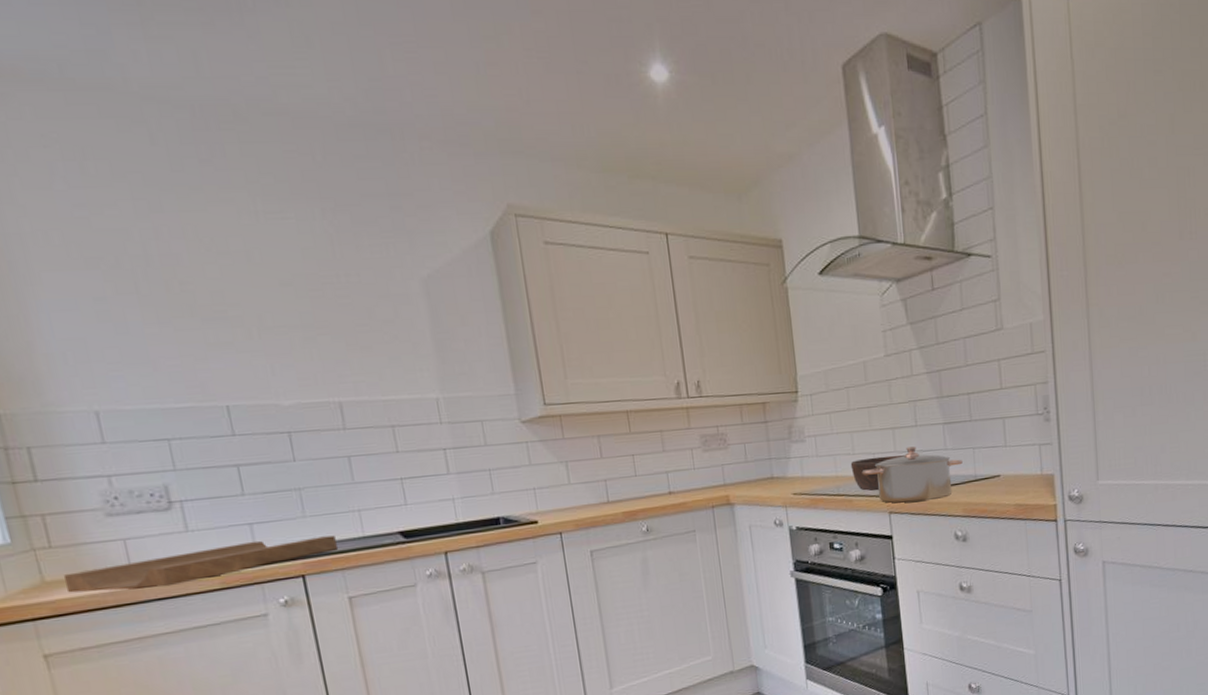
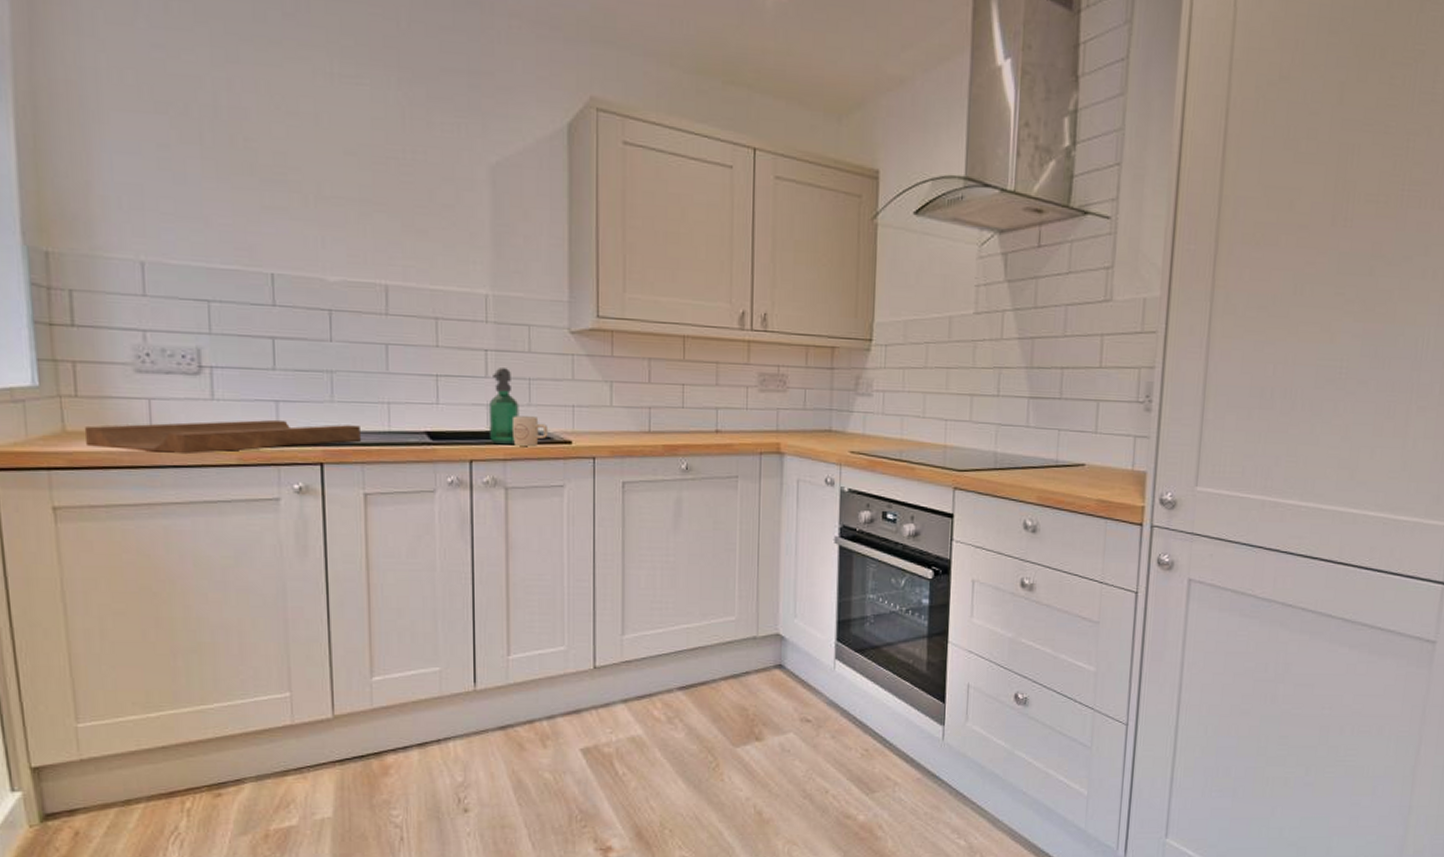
soap dispenser: none [454,463,485,534] -> present [488,368,519,445]
mug: none [479,503,515,534] -> present [511,416,549,448]
wooden bowl: present [850,455,905,491] -> none [918,424,981,462]
cooking pot: present [862,446,963,504] -> none [929,418,1045,482]

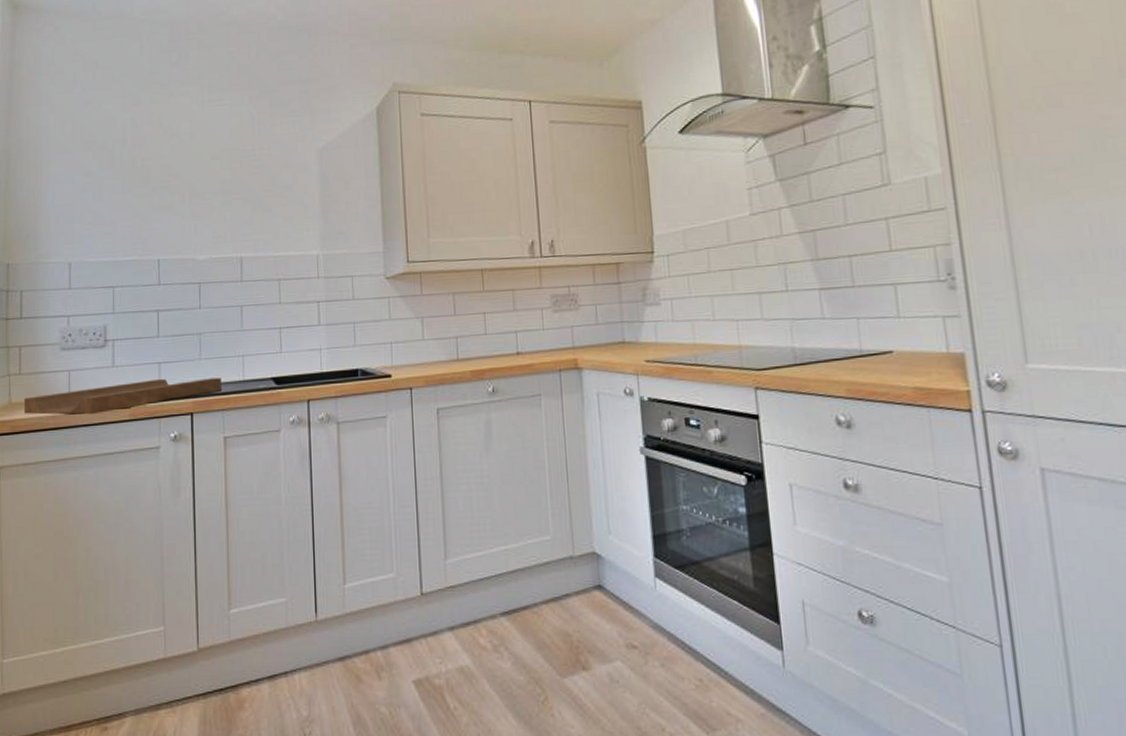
soap dispenser: present [488,368,519,445] -> none [321,315,347,384]
mug: present [511,416,549,448] -> none [340,355,372,384]

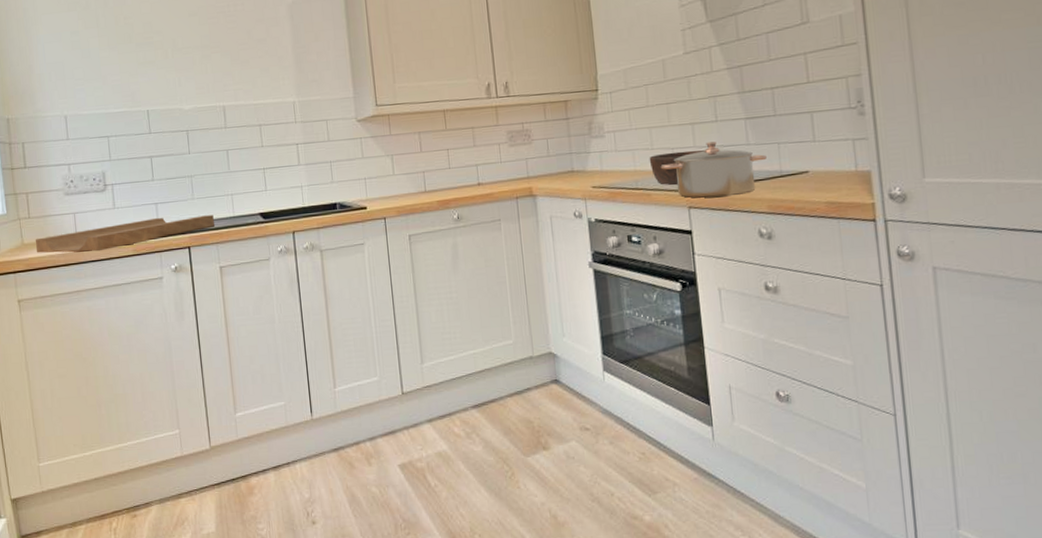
wooden bowl: none [710,323,774,363] -> present [649,150,705,186]
cooking pot: none [723,314,844,378] -> present [660,141,767,198]

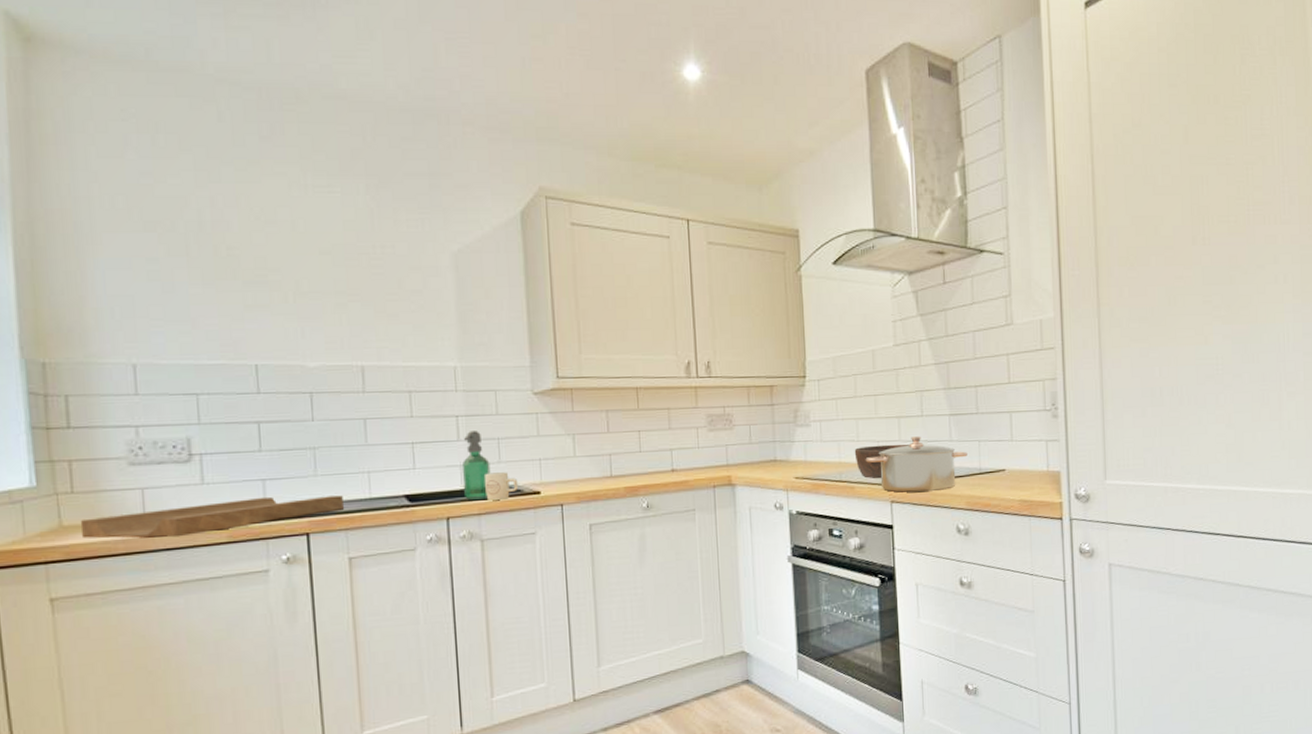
soap dispenser: none [302,156,326,217] -> present [461,431,491,501]
mug: none [320,191,349,217] -> present [484,472,519,502]

